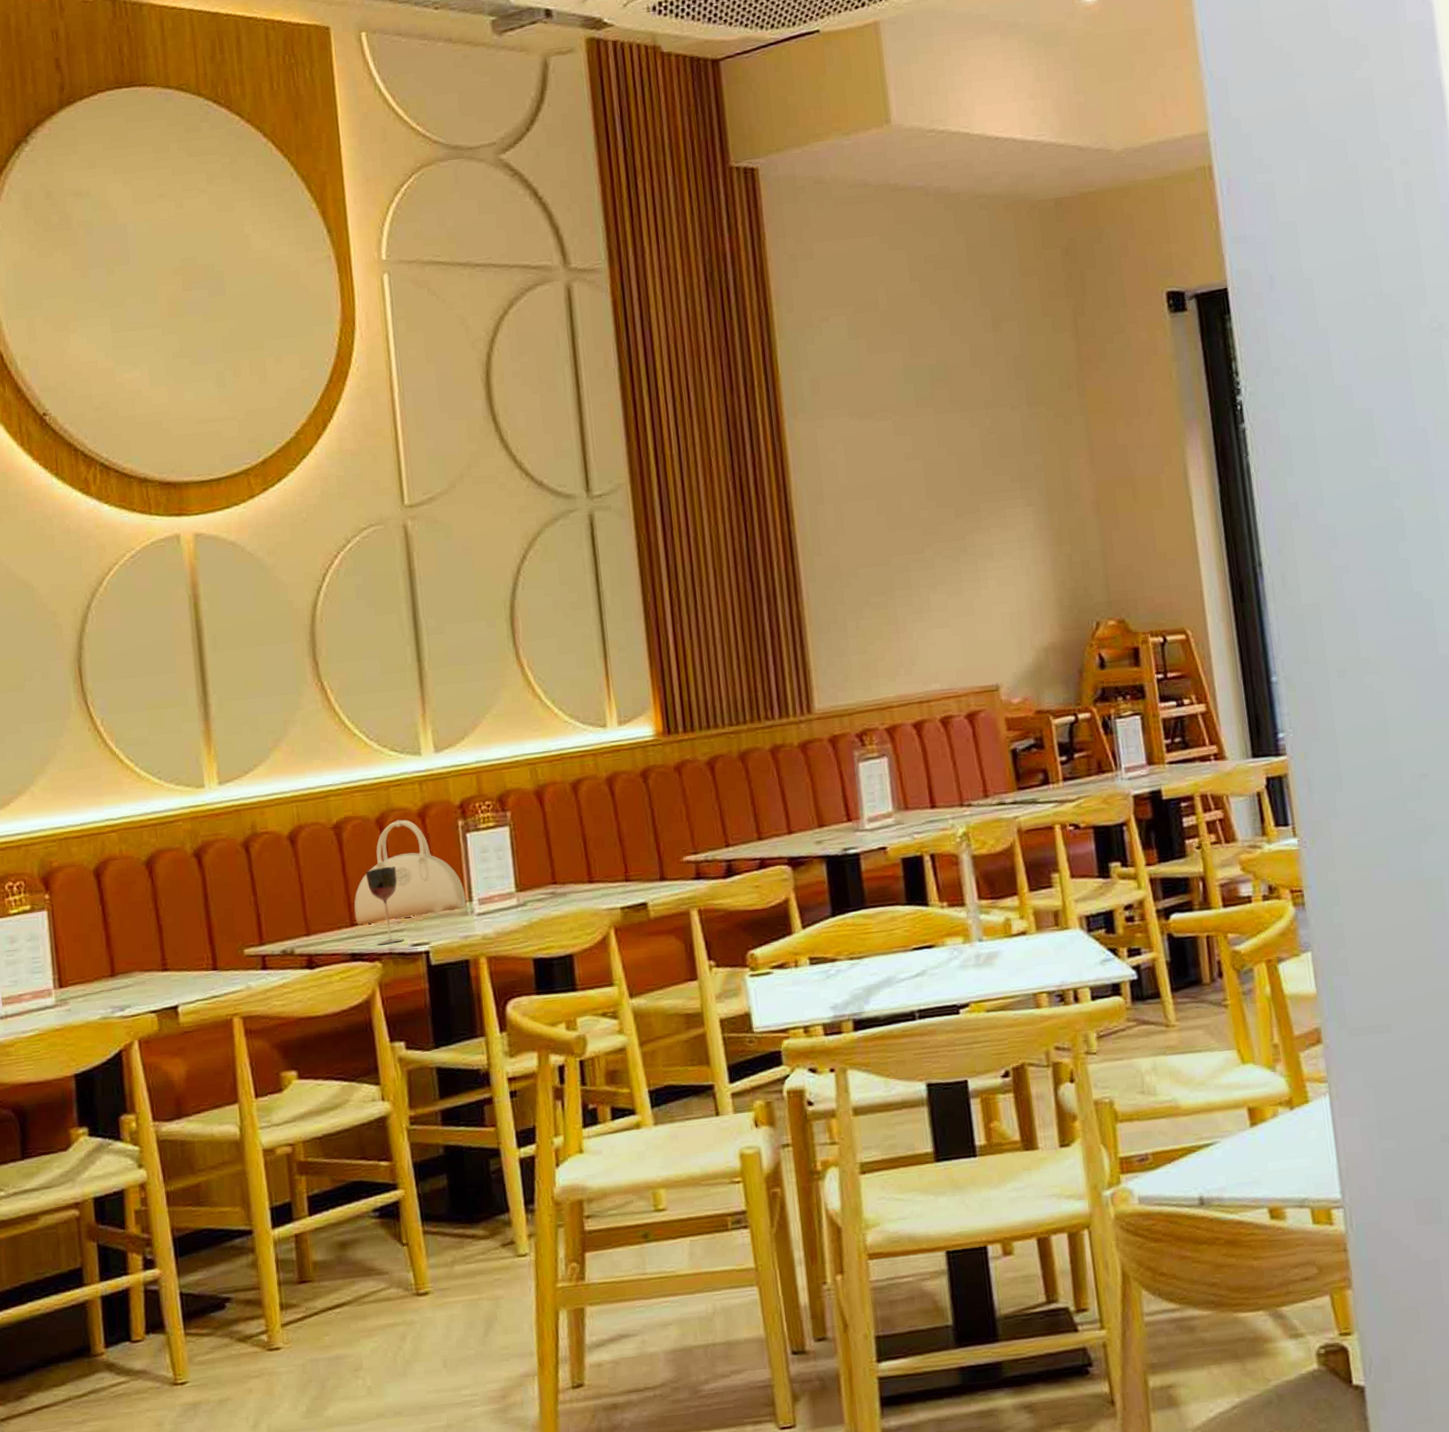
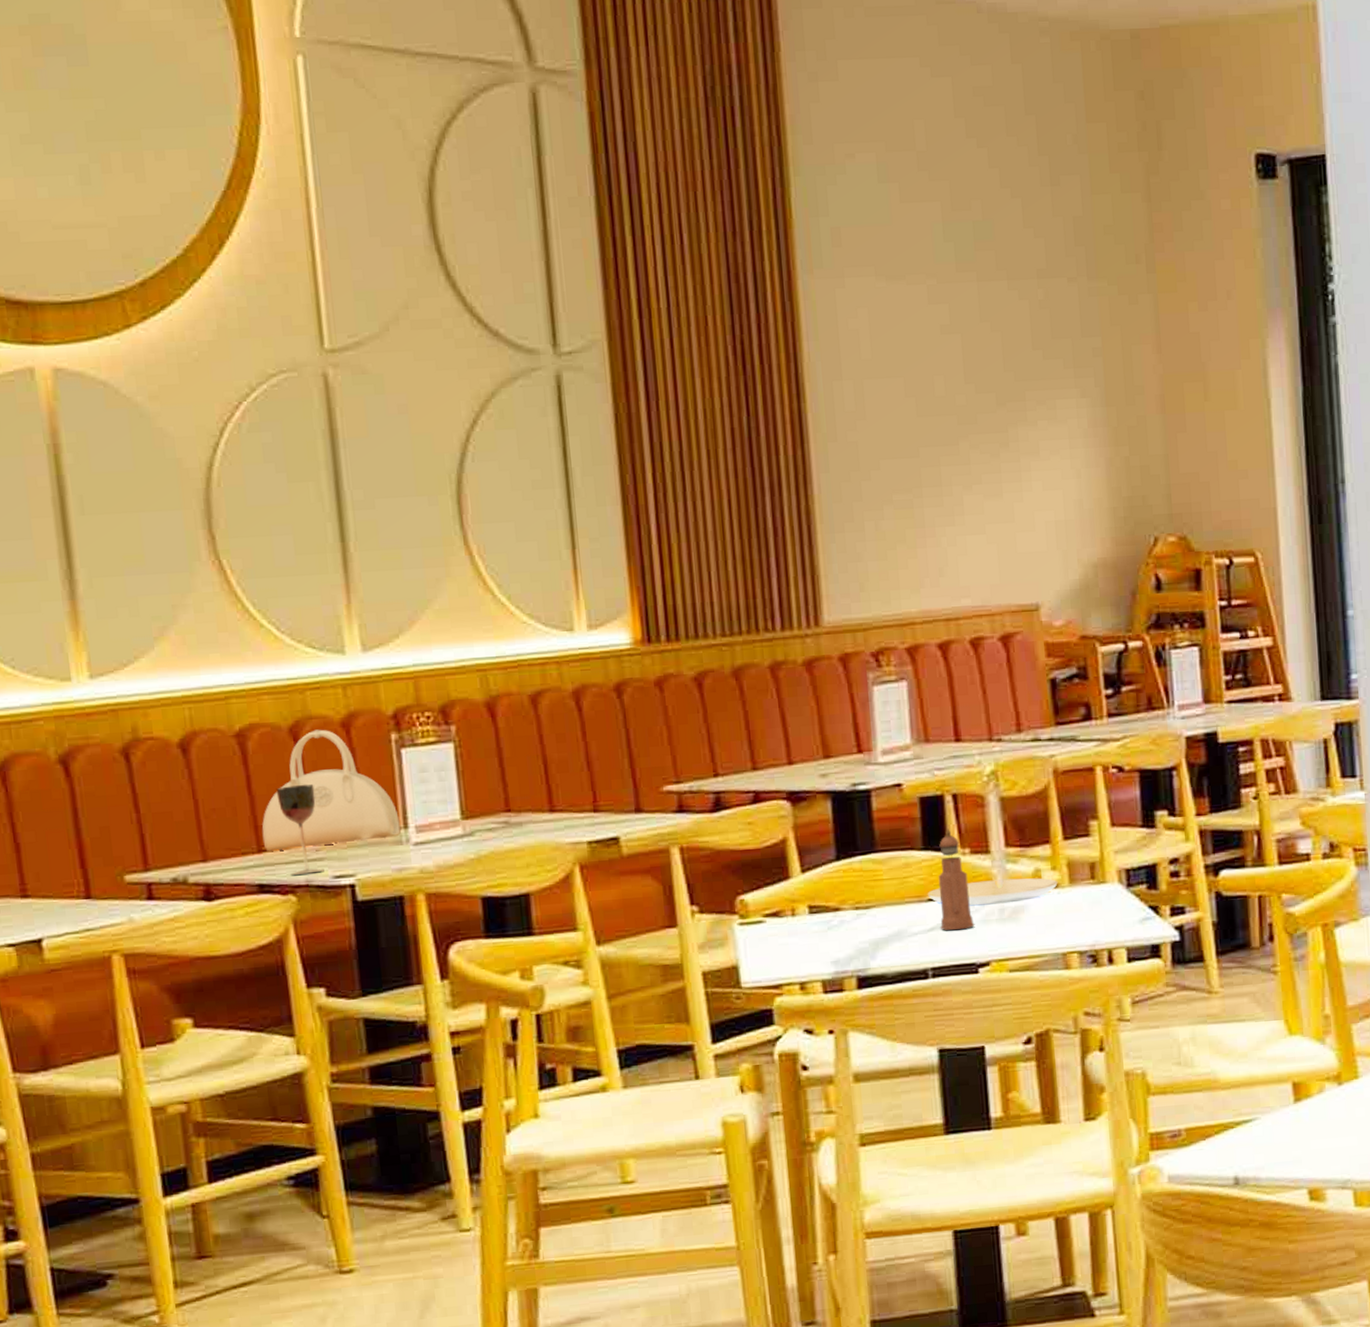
plate: none [911,926,1026,954] -> present [927,878,1058,906]
coffeepot: none [920,885,955,976] -> present [938,828,975,931]

